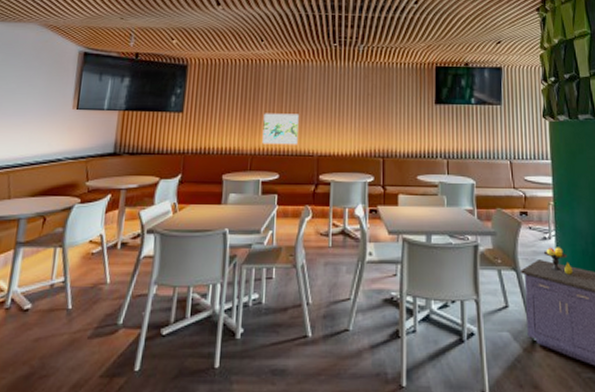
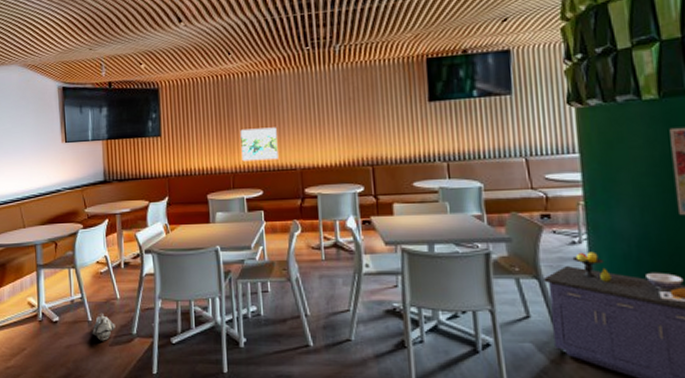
backpack: none [69,299,99,333] -> present [92,312,116,341]

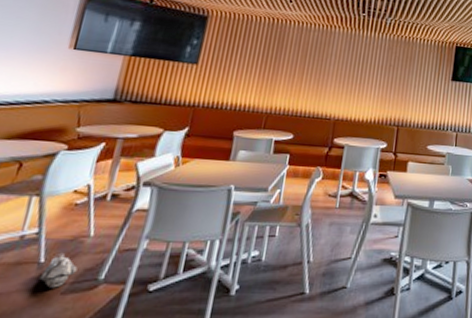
wall art: present [240,127,278,162] -> none [279,73,320,108]

